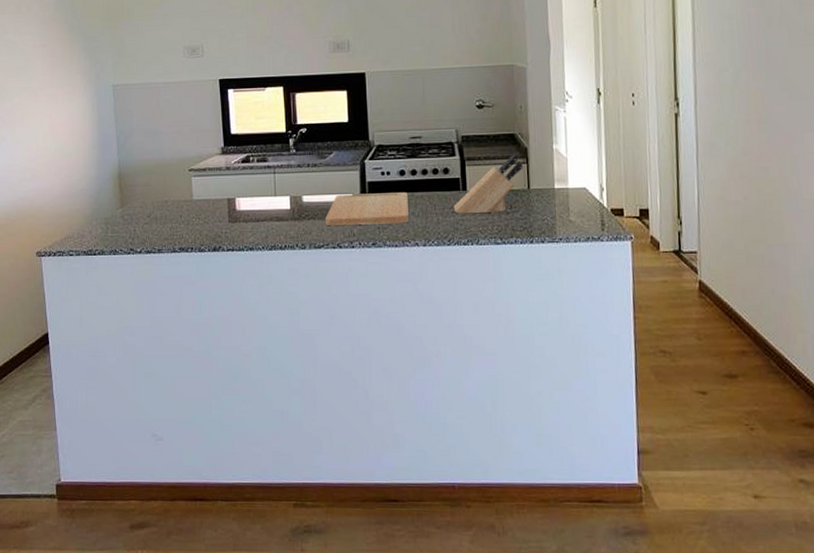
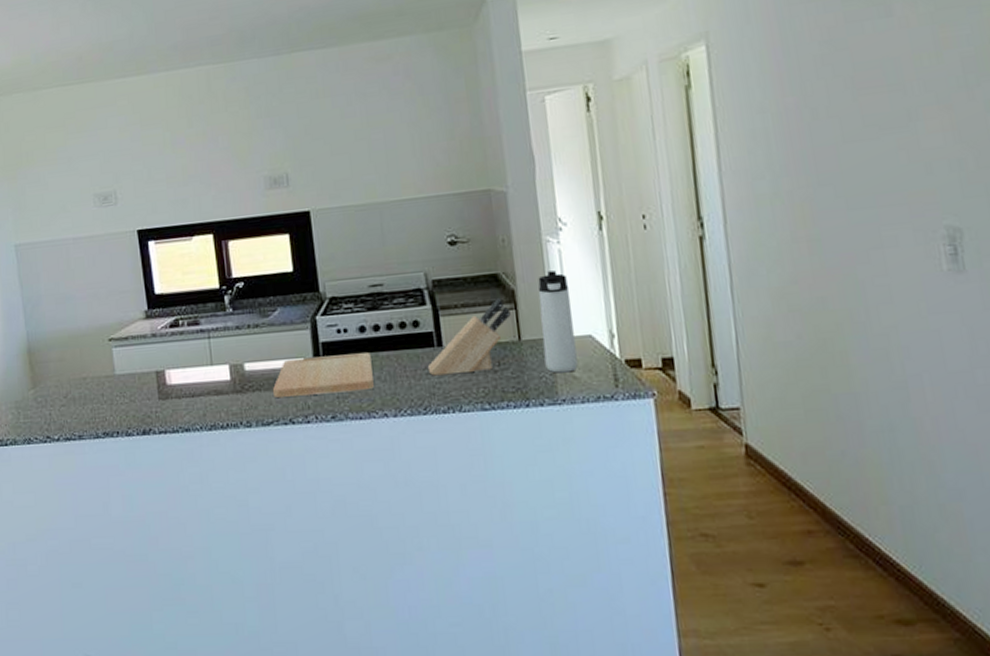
thermos bottle: none [546,134,574,217] -> present [538,271,578,374]

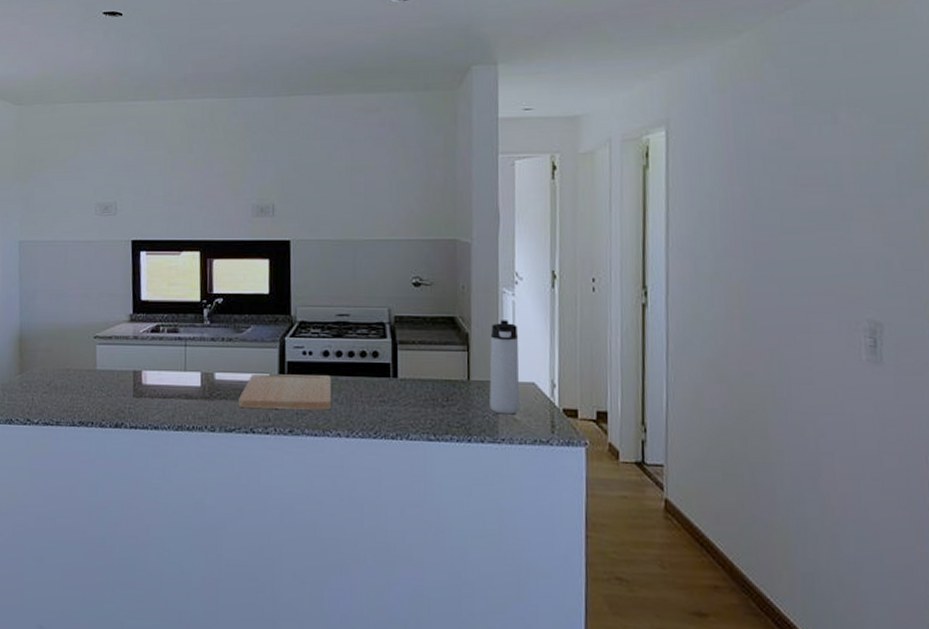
knife block: present [427,297,511,376] -> none [381,338,463,405]

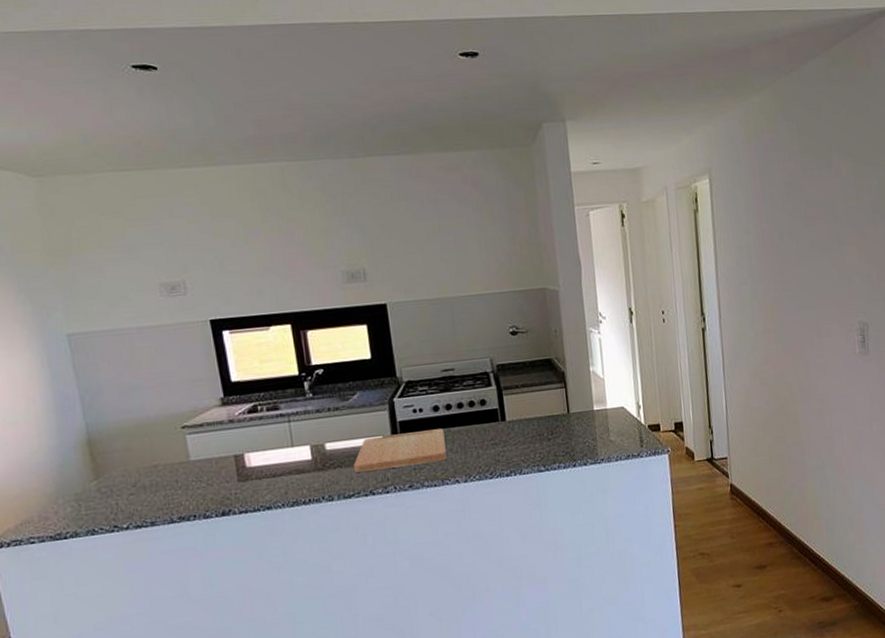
thermos bottle: present [489,320,519,415] -> none [583,356,613,439]

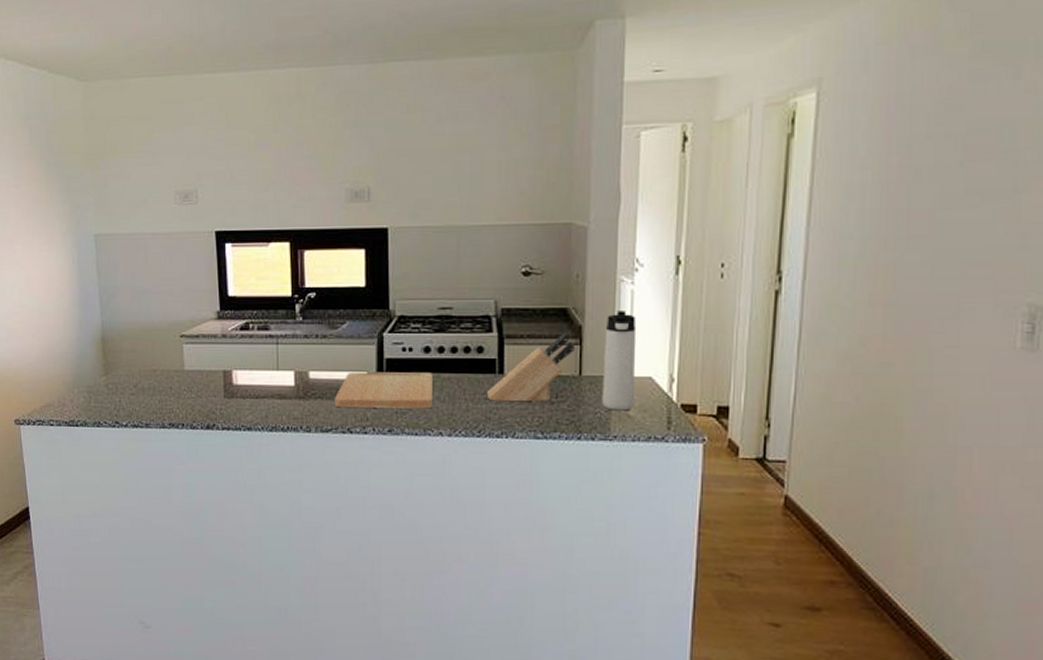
knife block: none [493,378,562,446] -> present [486,331,575,402]
thermos bottle: none [583,356,613,439] -> present [602,311,637,411]

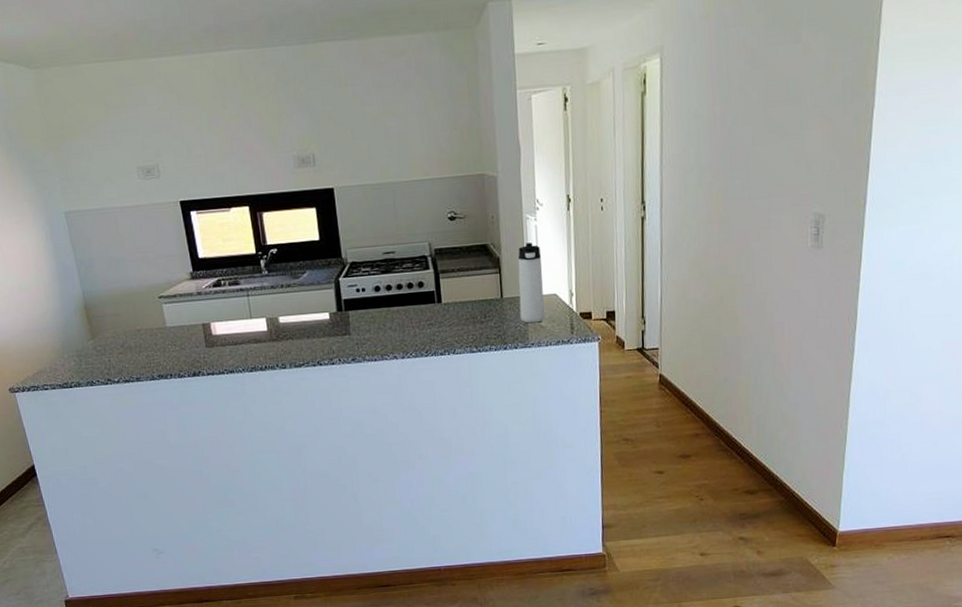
cutting board: present [335,372,433,409] -> none [304,308,386,344]
knife block: present [486,331,575,402] -> none [429,263,496,326]

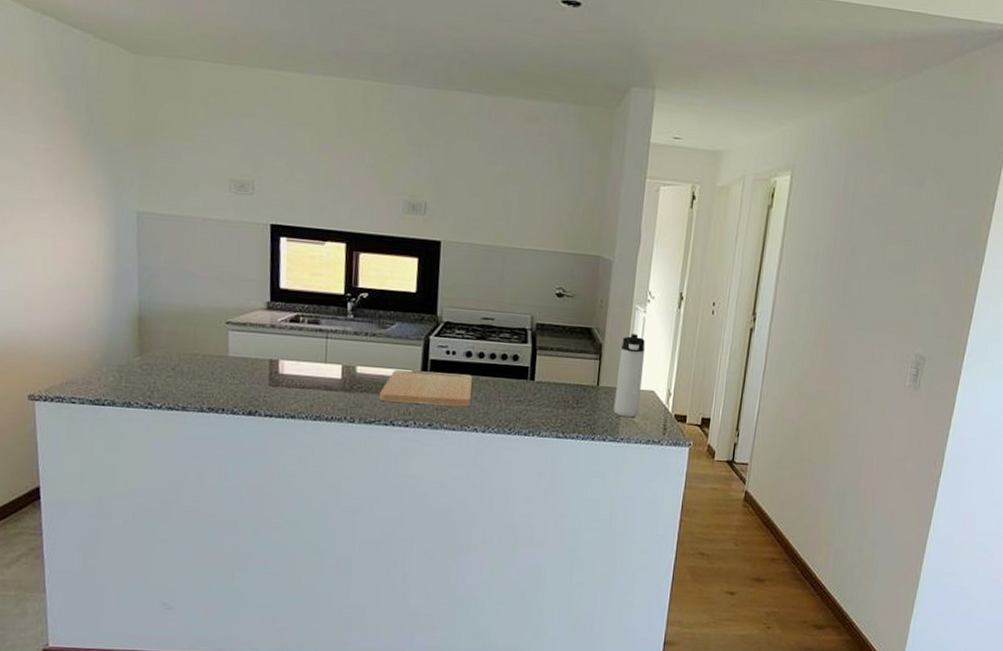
cutting board: none [304,308,386,344] -> present [379,369,472,406]

